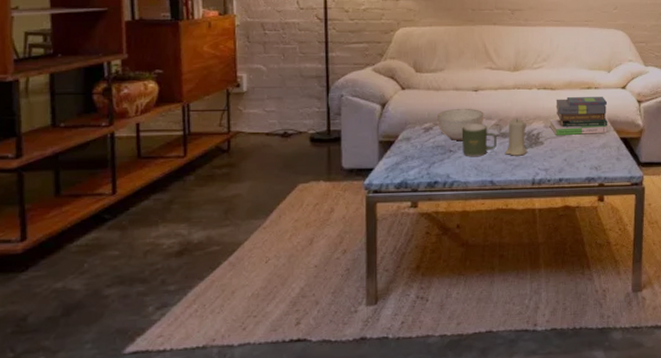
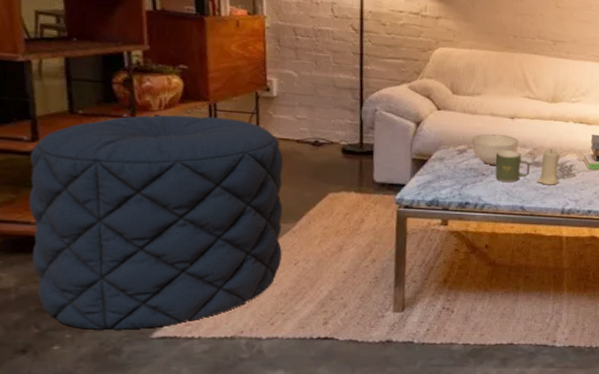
pouf: none [10,118,253,350] -> present [29,114,283,330]

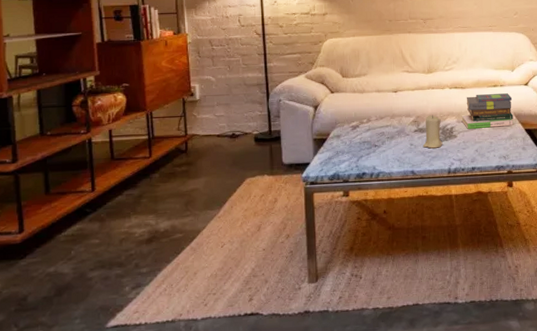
pouf: present [29,114,283,330] -> none [10,123,210,325]
bowl: present [472,134,519,165] -> none [363,108,404,136]
mug: present [495,150,530,183] -> none [384,121,416,151]

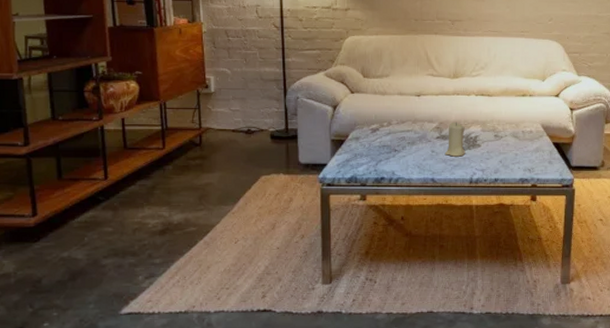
books: present [461,93,514,130] -> none [486,104,542,140]

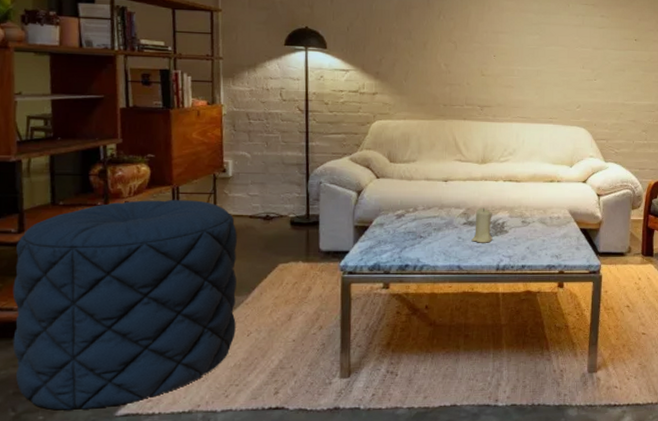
pouf: none [23,115,224,308] -> present [12,200,237,411]

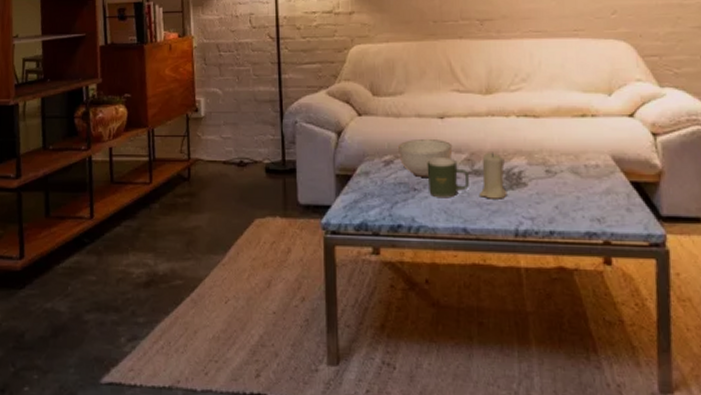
pouf: present [12,200,237,411] -> none [12,144,213,373]
bowl: none [409,198,453,227] -> present [398,140,453,177]
mug: none [431,212,464,243] -> present [427,157,469,198]

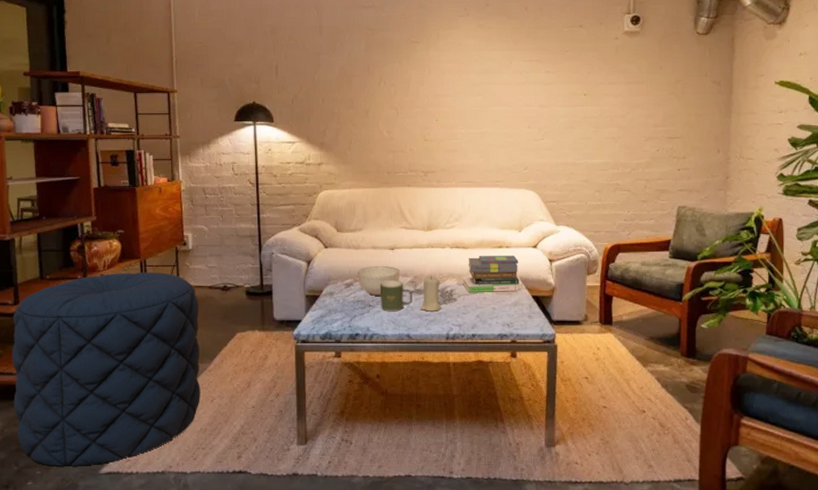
pouf: none [12,144,213,373] -> present [12,272,201,467]
books: none [534,127,612,177] -> present [462,256,520,294]

